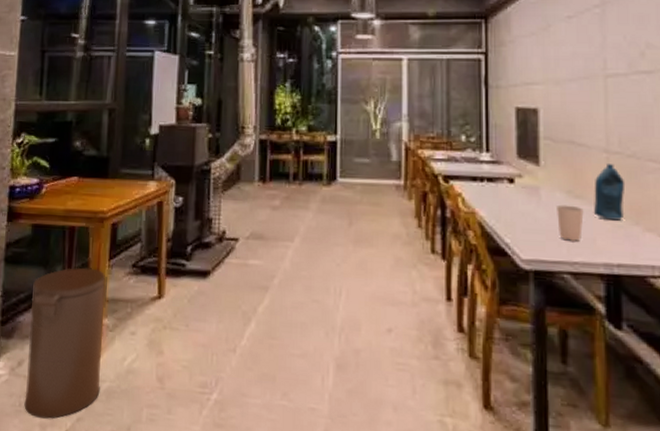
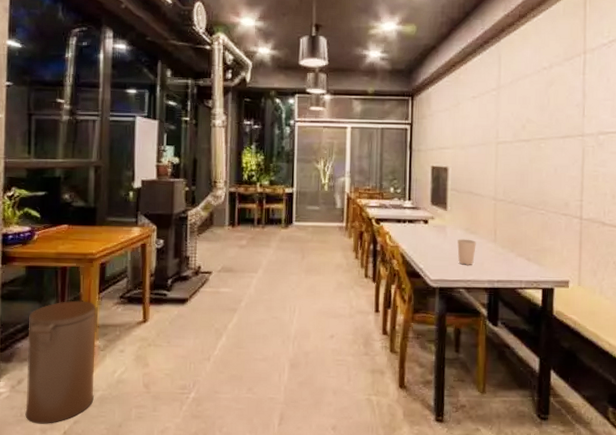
bottle: present [593,164,626,221] -> none [483,208,506,249]

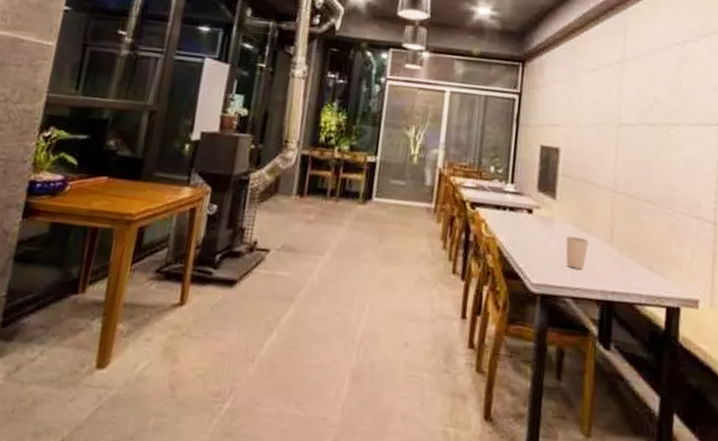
trash bin: present [25,300,97,424] -> none [17,269,126,428]

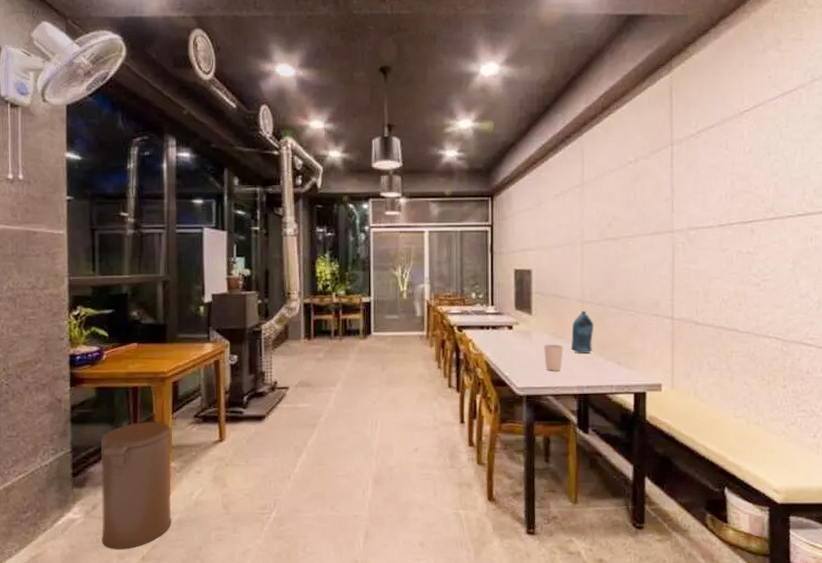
trash bin: none [17,269,126,428] -> present [100,421,172,550]
bottle: none [596,202,626,253] -> present [570,311,594,354]

